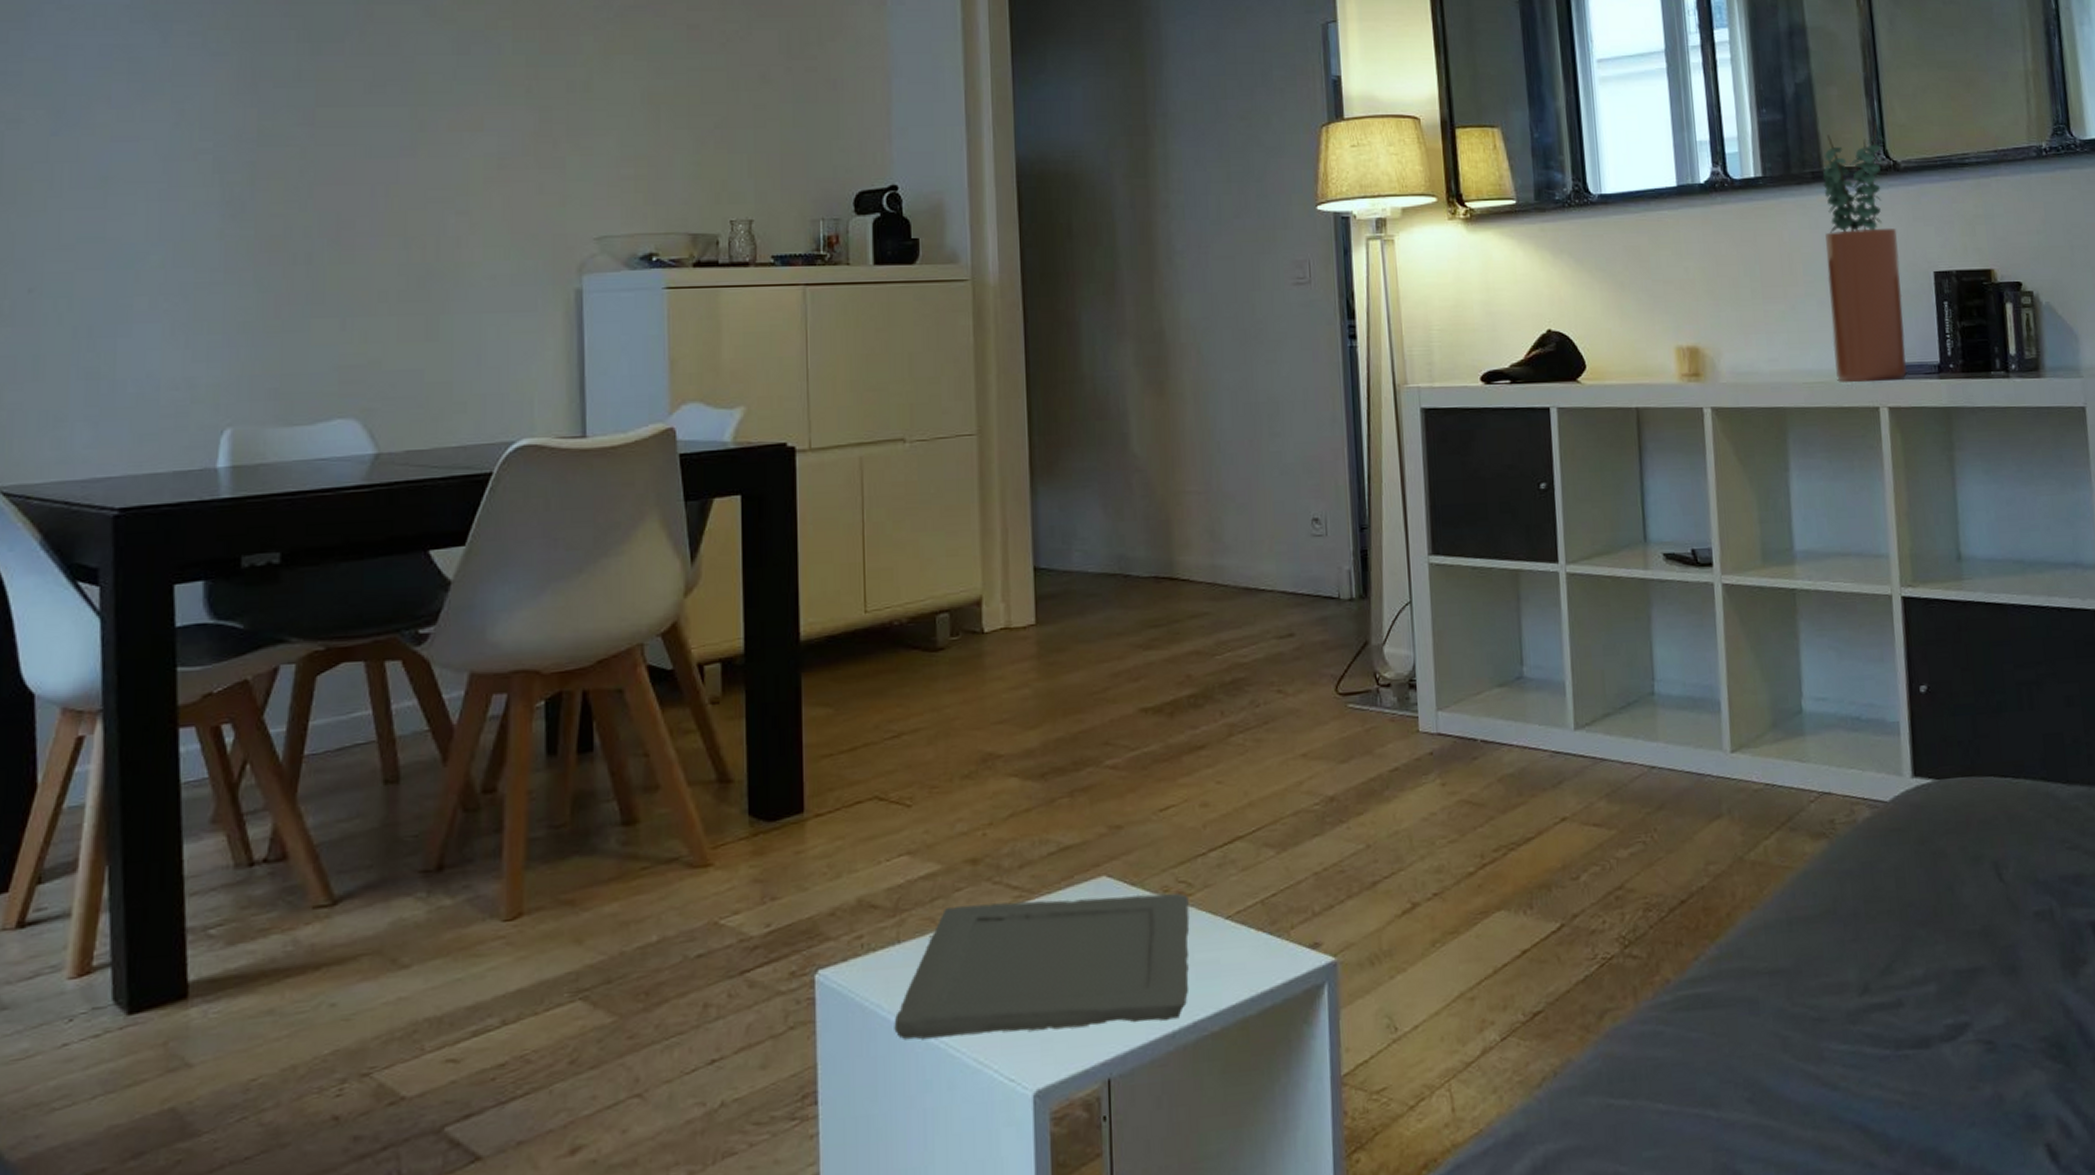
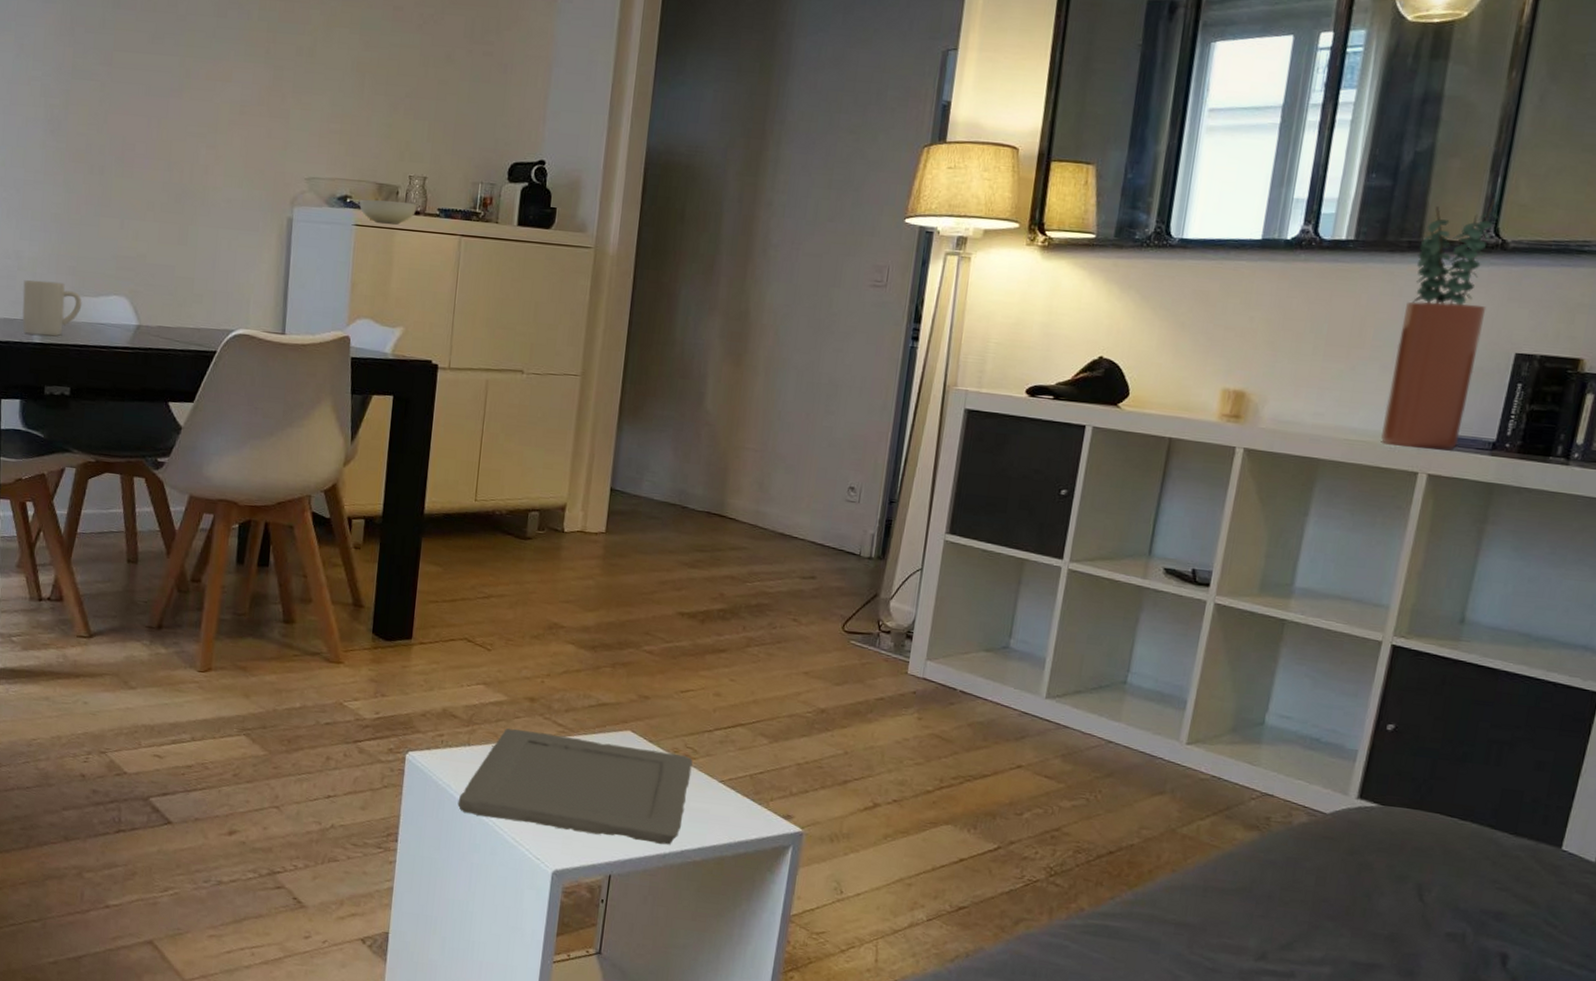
mug: none [200,412,291,490] -> present [22,279,82,338]
bowl: none [668,252,745,283] -> present [358,199,418,225]

